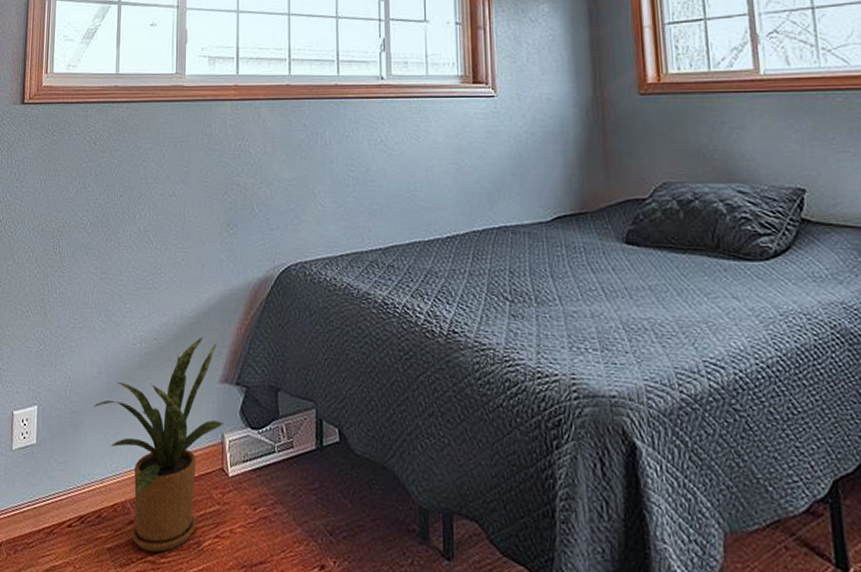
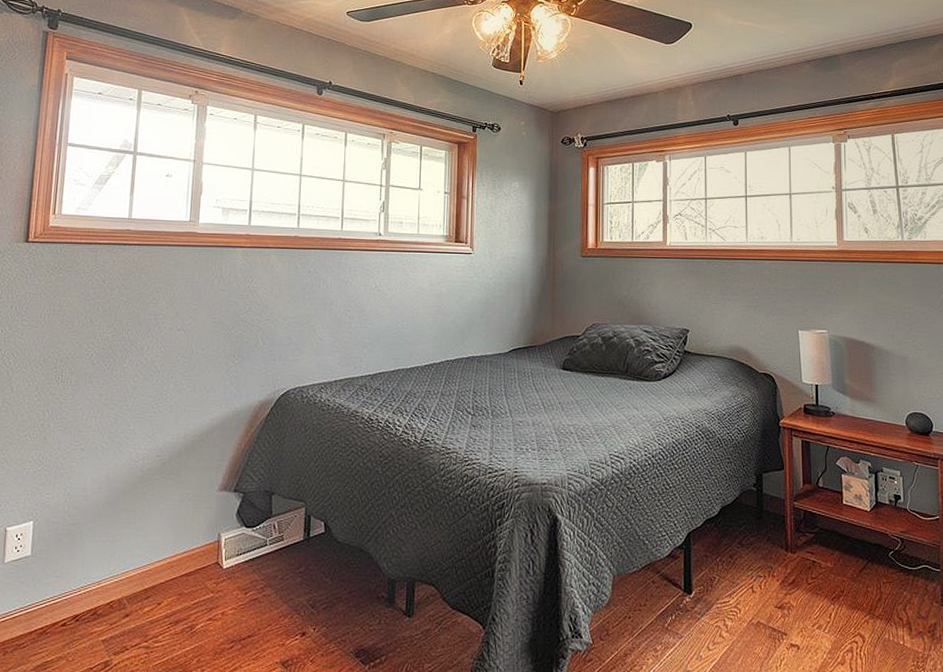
house plant: present [93,337,225,552] -> none [92,452,222,638]

